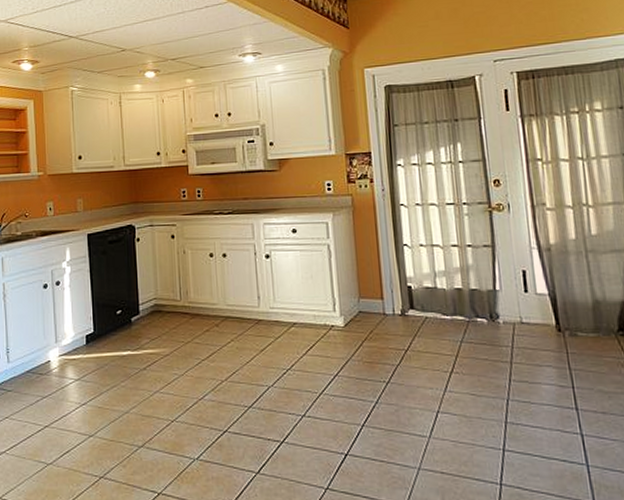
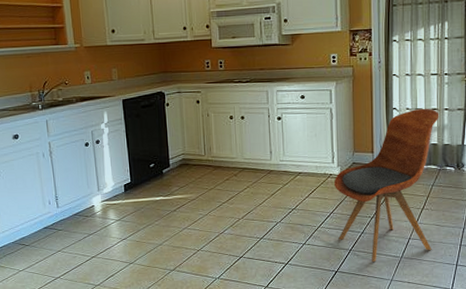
dining chair: none [336,244,469,444] -> present [333,108,439,263]

